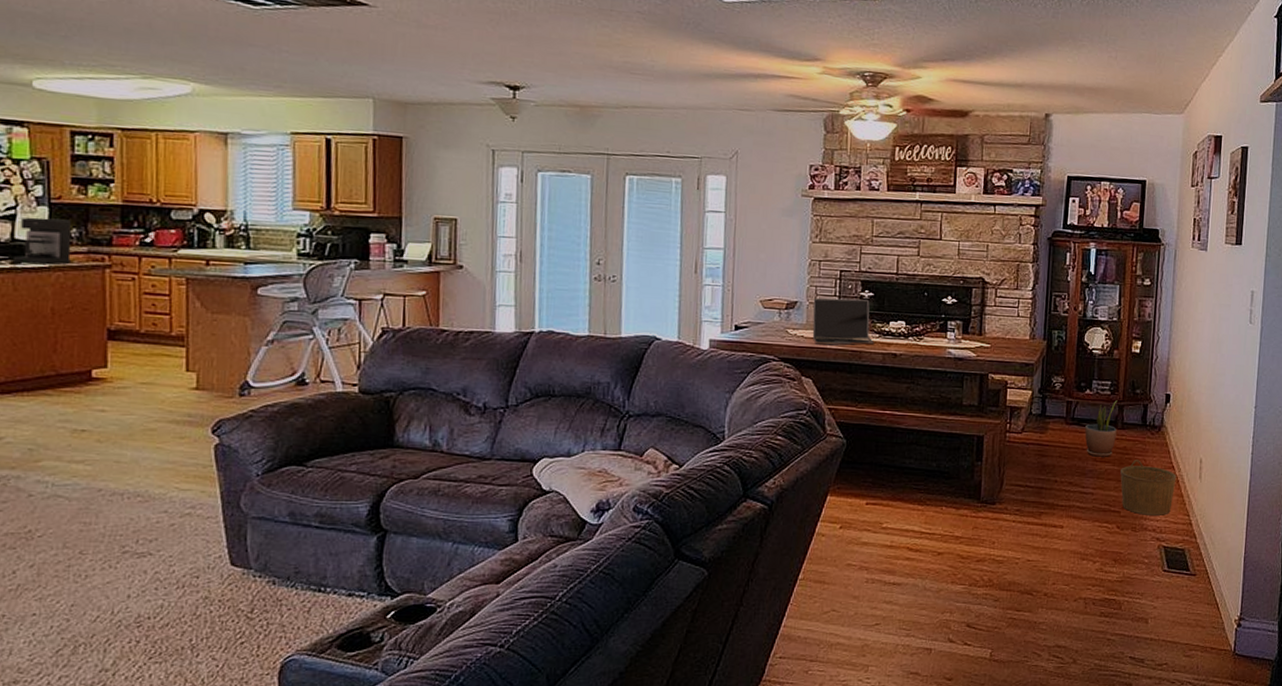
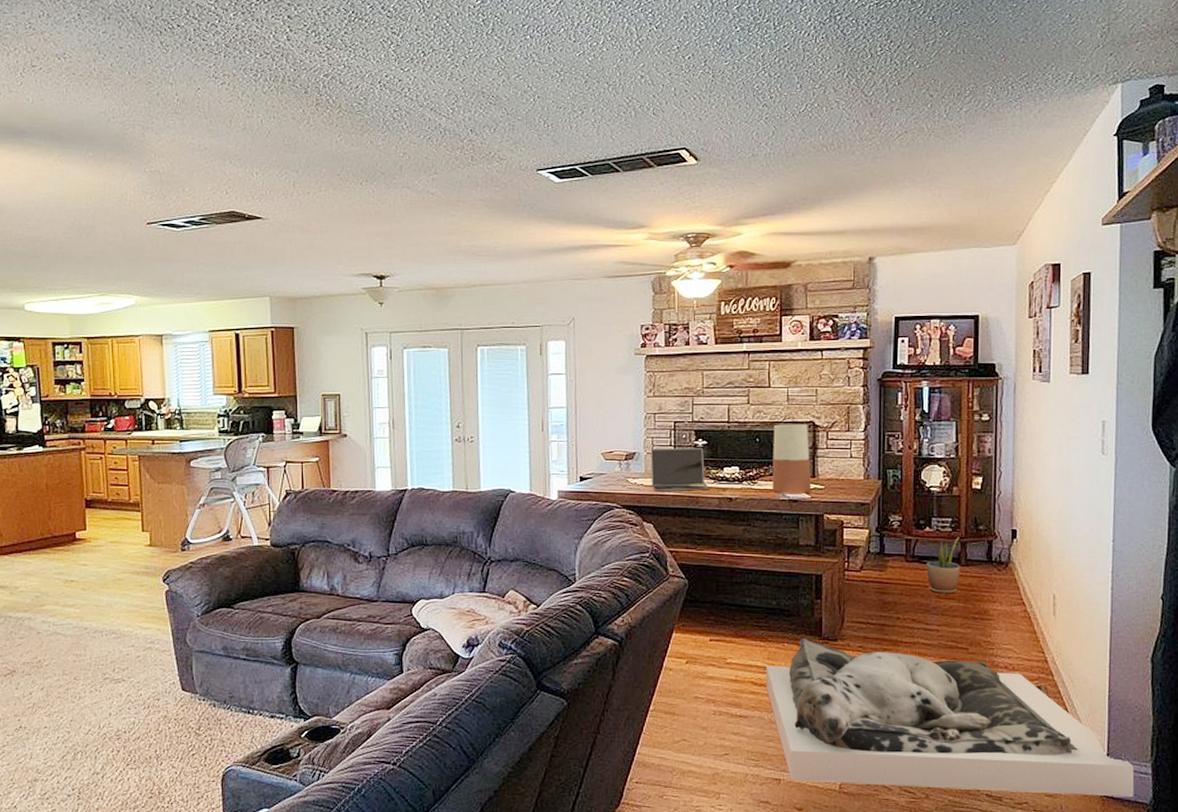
coffee maker: present [14,217,72,266] -> none [19,412,57,450]
dog bed: none [921,501,1263,655] -> present [766,637,1135,798]
vase: none [938,278,978,353] -> present [772,424,812,495]
basket: present [1120,459,1177,515] -> none [966,596,1028,652]

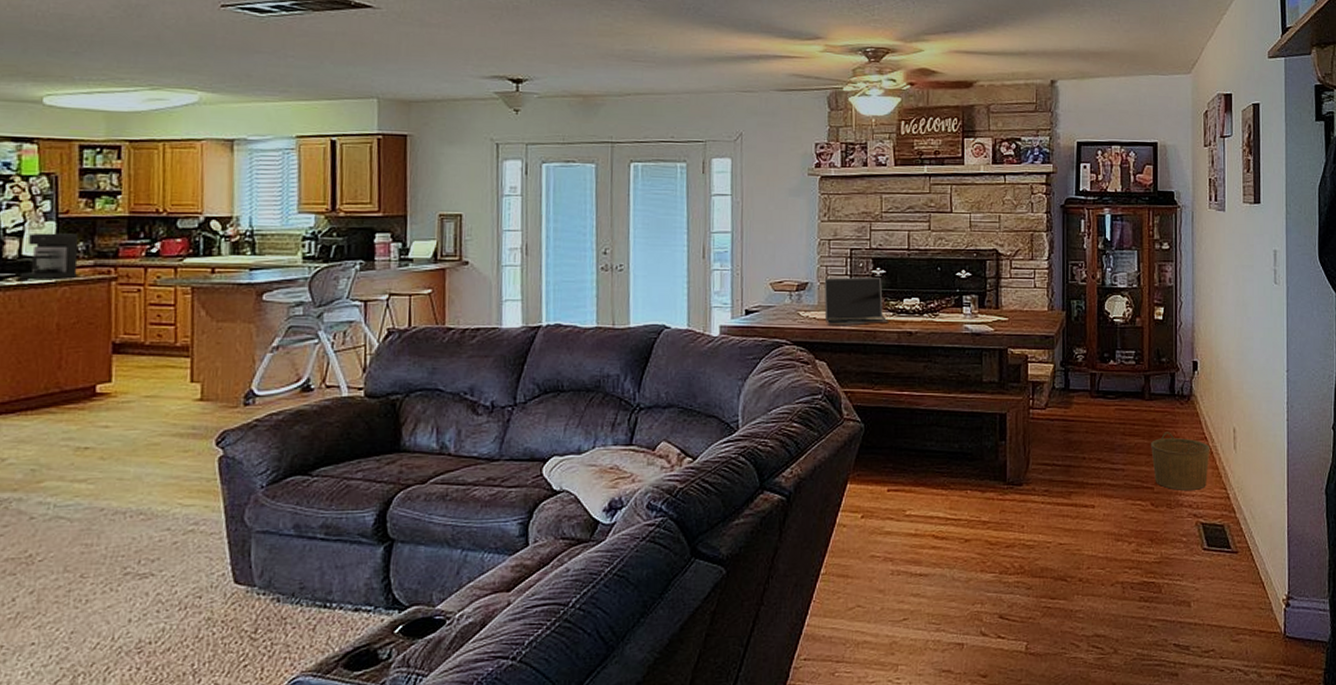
coffee maker: none [19,412,57,450] -> present [21,232,79,281]
dog bed: present [766,637,1135,798] -> none [948,483,1314,644]
vase: present [772,424,812,495] -> none [954,252,995,327]
potted plant: present [926,537,960,594] -> none [1111,370,1144,431]
basket: none [966,596,1028,652] -> present [1151,431,1210,490]

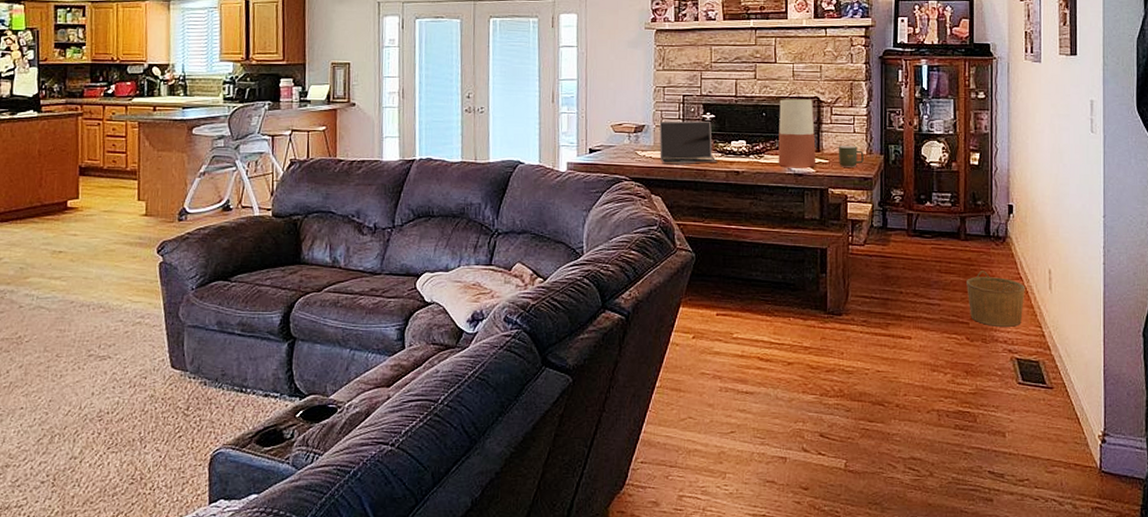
coffee maker: present [21,232,79,281] -> none [12,76,54,115]
vase: none [954,252,995,327] -> present [778,99,816,169]
mug: none [1018,301,1045,325] -> present [838,145,864,168]

